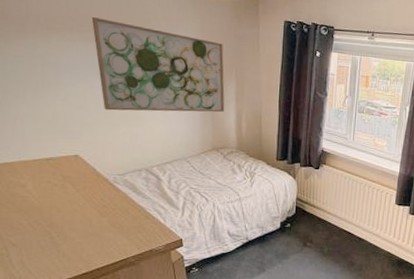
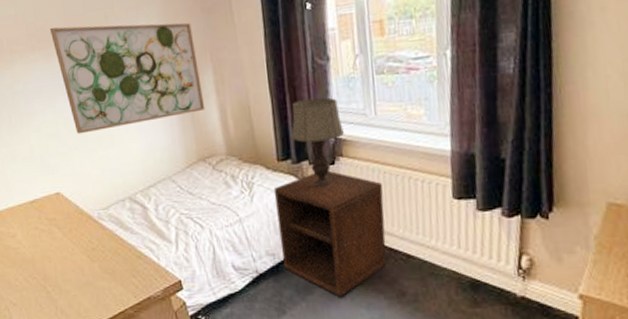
nightstand: none [269,172,350,262] -> present [273,170,387,297]
table lamp: none [290,119,329,184] -> present [291,97,344,188]

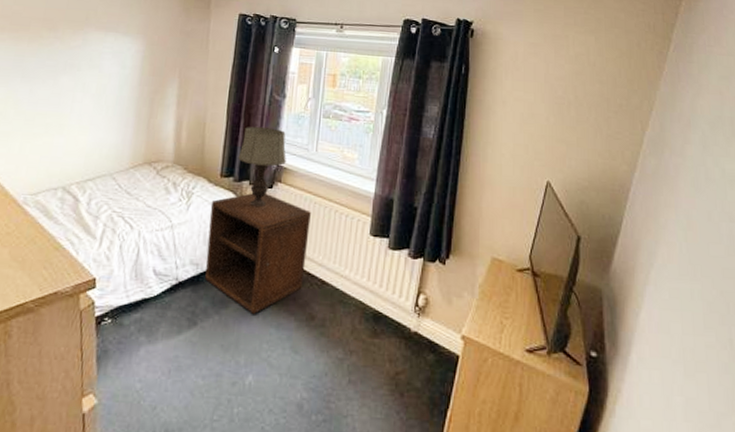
wall art: present [49,22,205,134] -> none [24,14,168,119]

